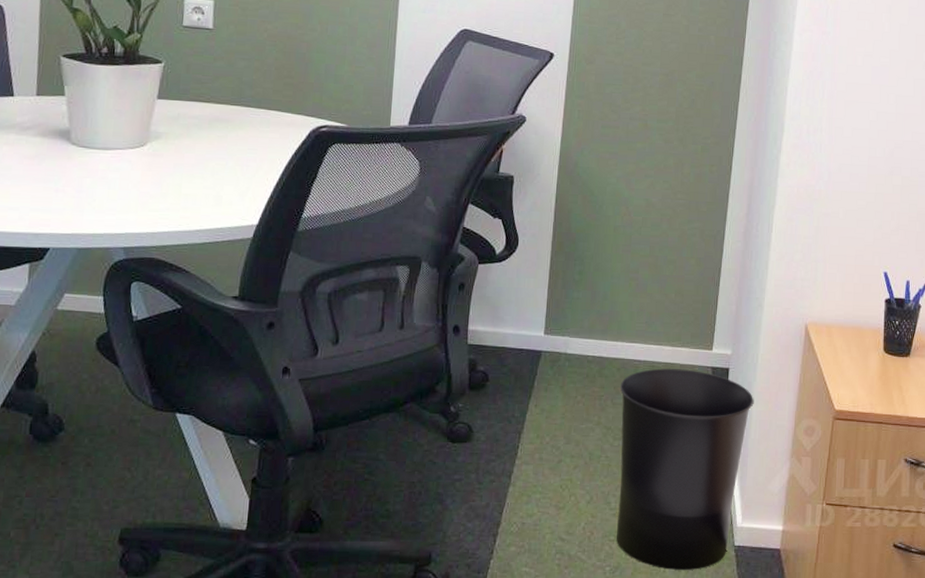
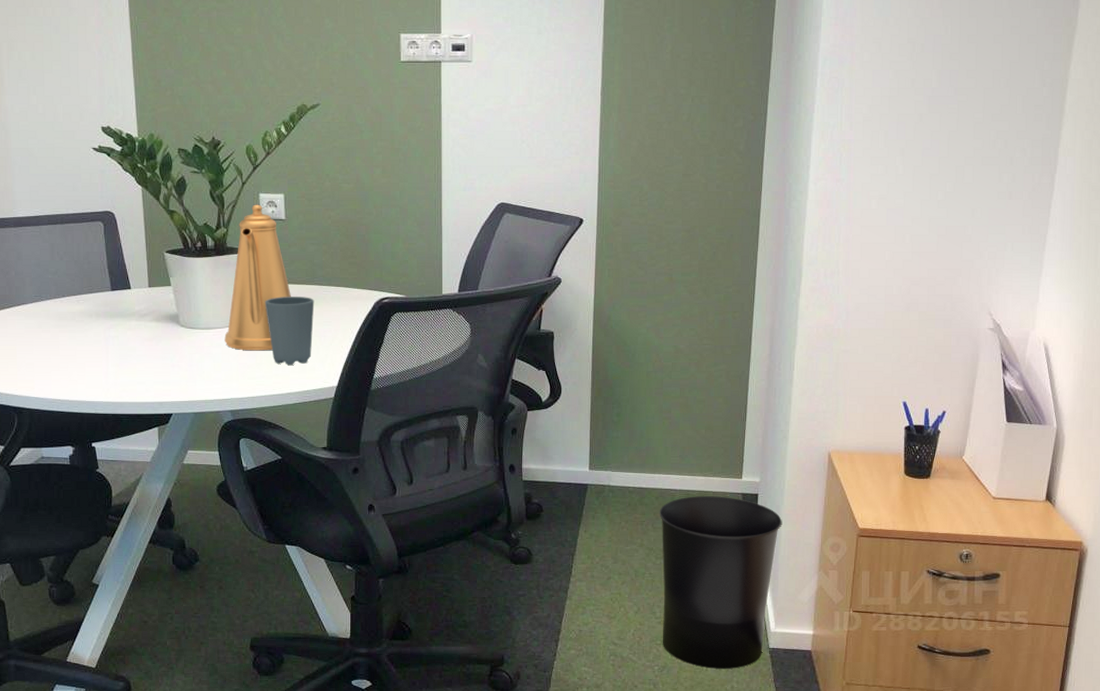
coffee pot: none [124,9,212,179] -> present [224,204,291,351]
cup: none [178,117,239,197] -> present [264,297,315,365]

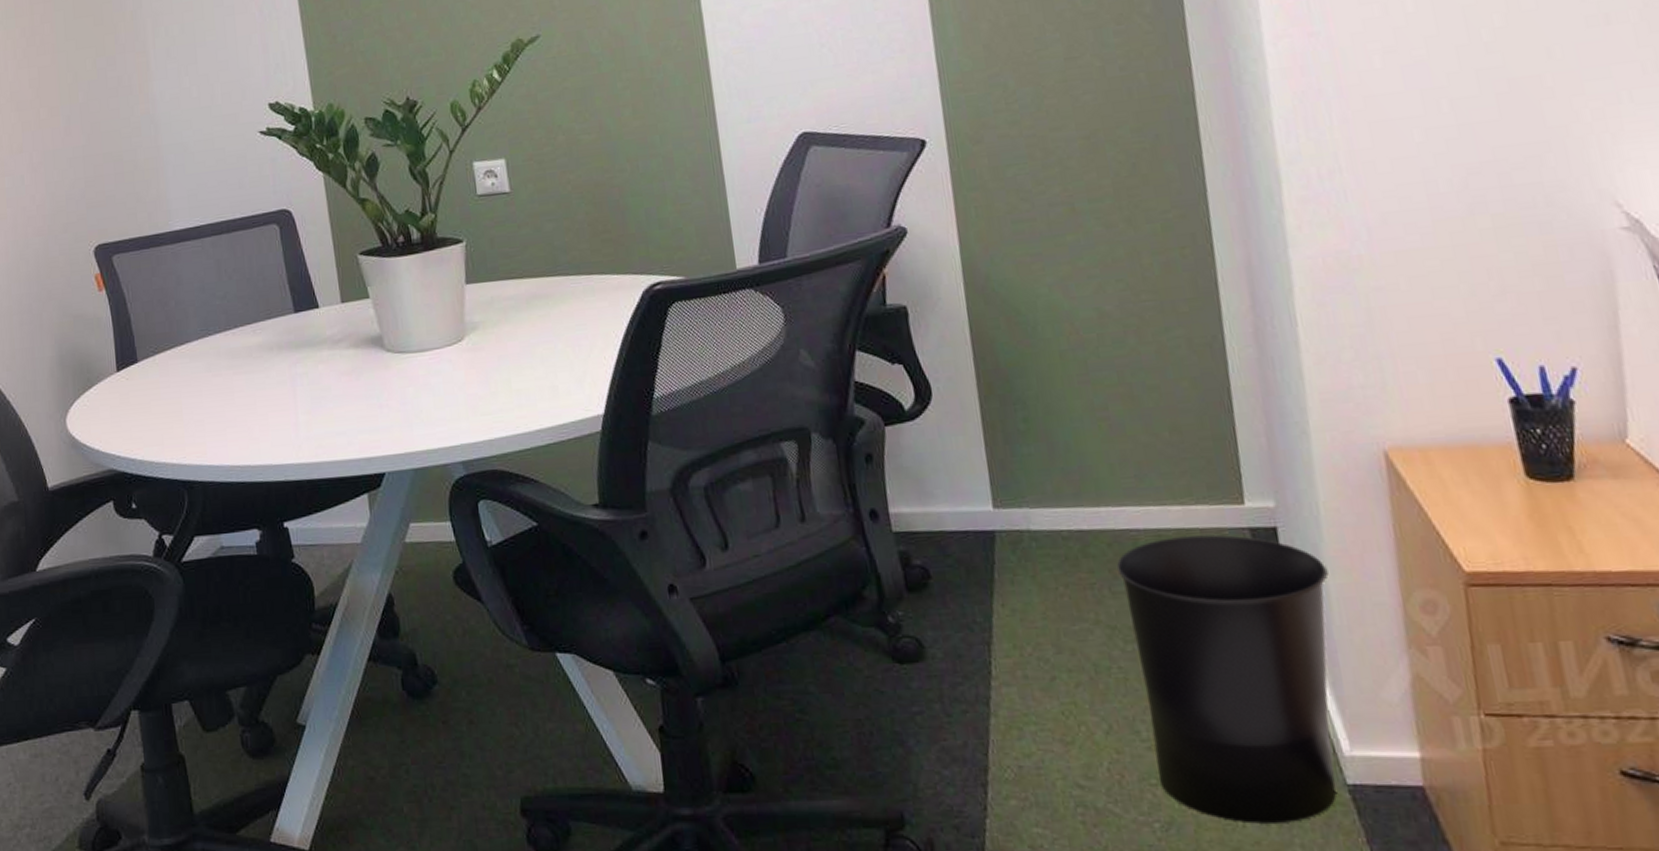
coffee pot: present [224,204,291,351] -> none [444,176,528,376]
cup: present [264,297,315,365] -> none [493,293,565,391]

